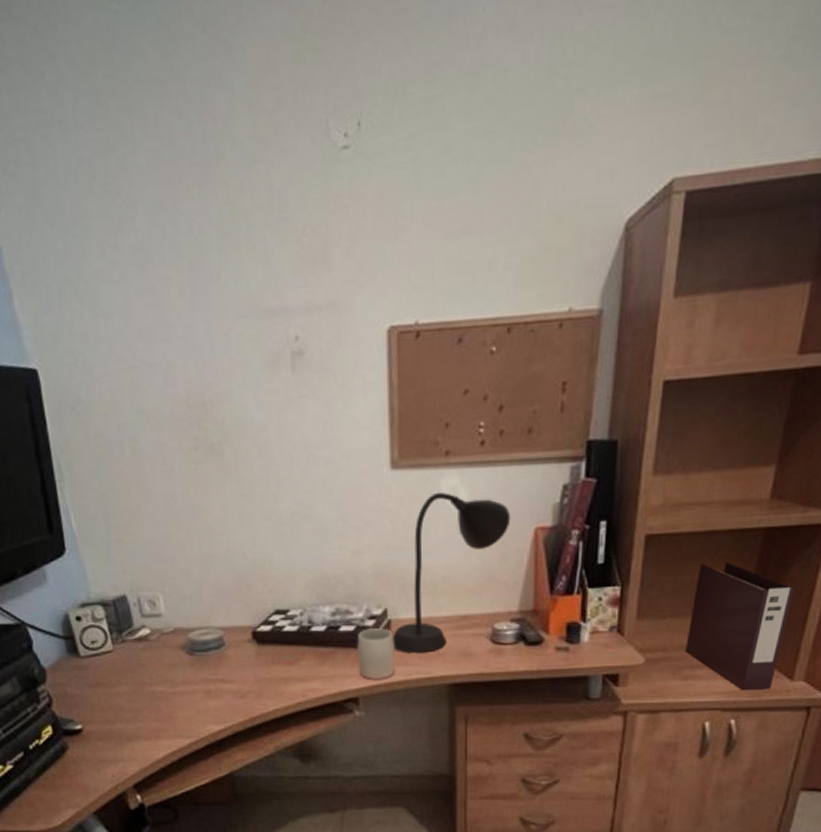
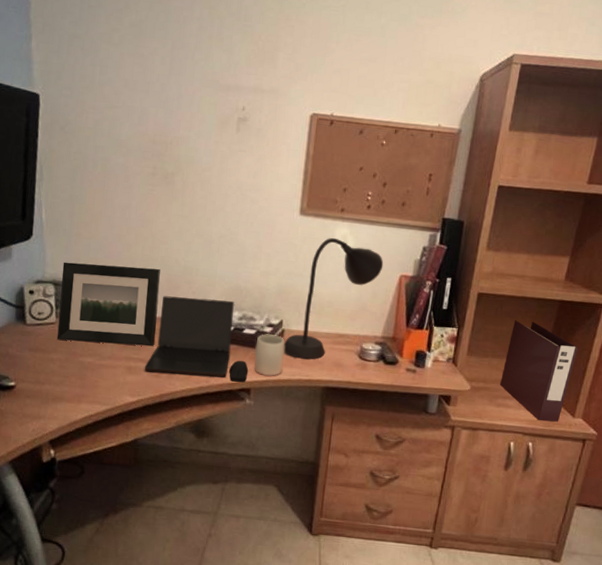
picture frame: none [108,568,234,669] -> present [57,262,161,347]
laptop: none [226,593,327,694] -> present [144,296,235,378]
computer mouse: none [329,665,353,692] -> present [229,360,249,382]

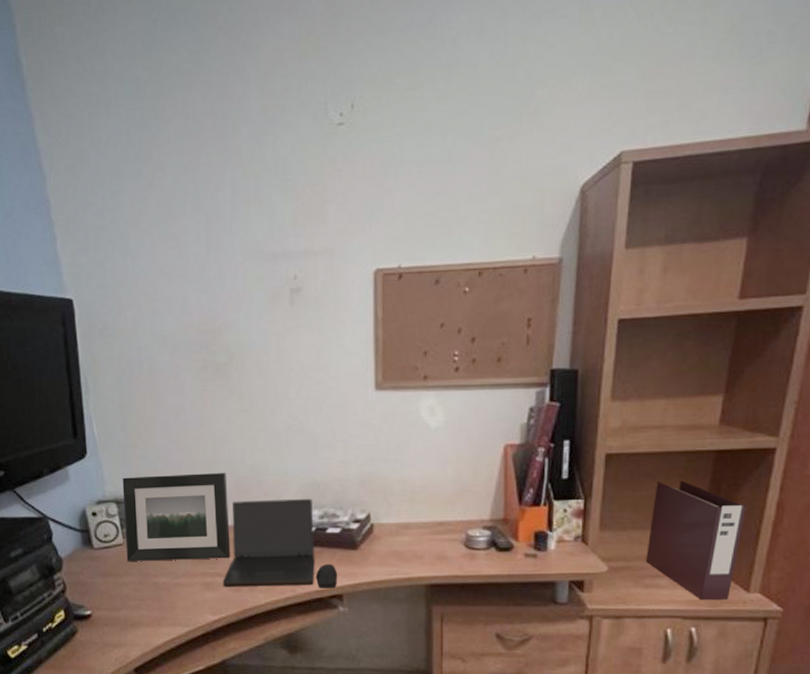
mug: present [253,333,285,376] -> none [341,530,378,578]
desk lamp: present [284,238,384,359] -> none [375,412,483,555]

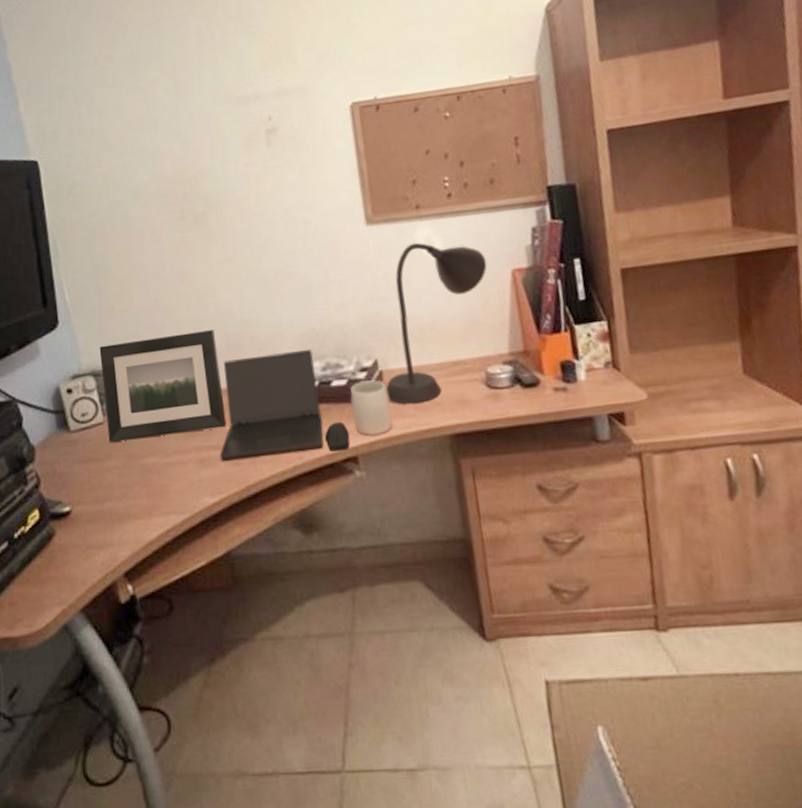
mug: none [341,530,378,578] -> present [349,380,393,435]
desk lamp: none [375,412,483,555] -> present [386,243,487,405]
binder: present [646,480,746,601] -> none [680,289,786,422]

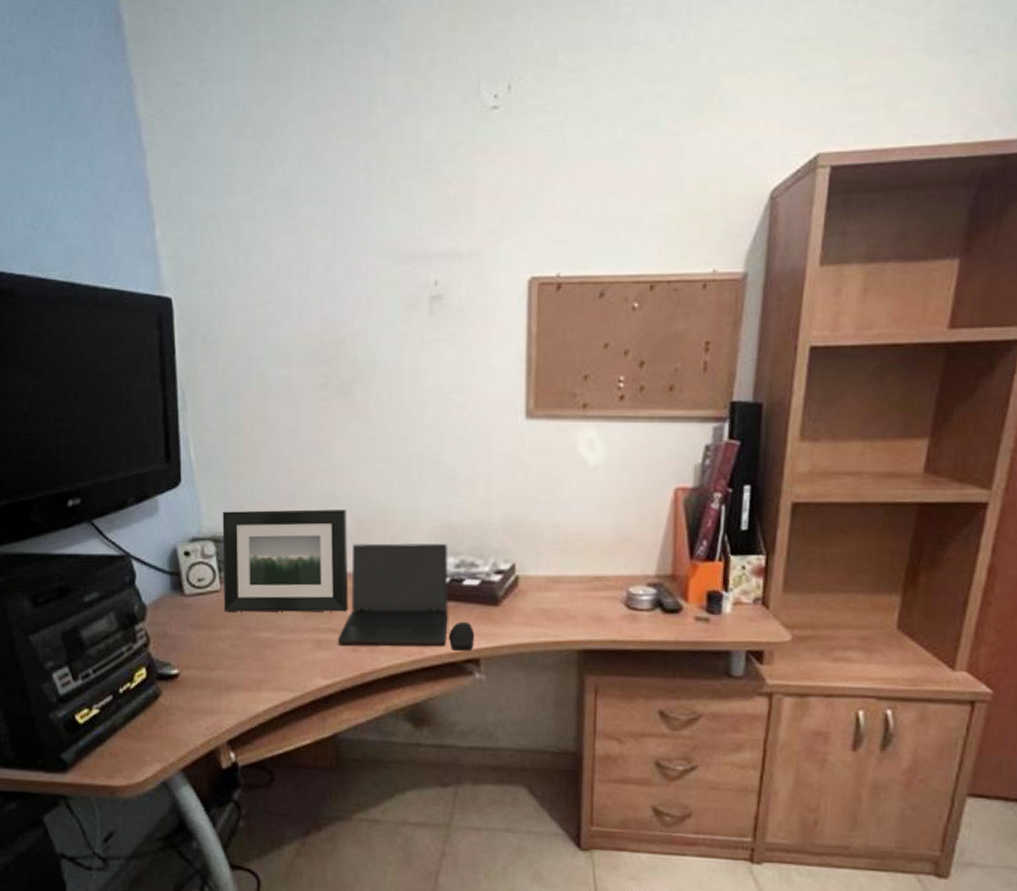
mug: present [349,380,393,435] -> none [480,583,523,640]
desk lamp: present [386,243,487,405] -> none [520,446,650,614]

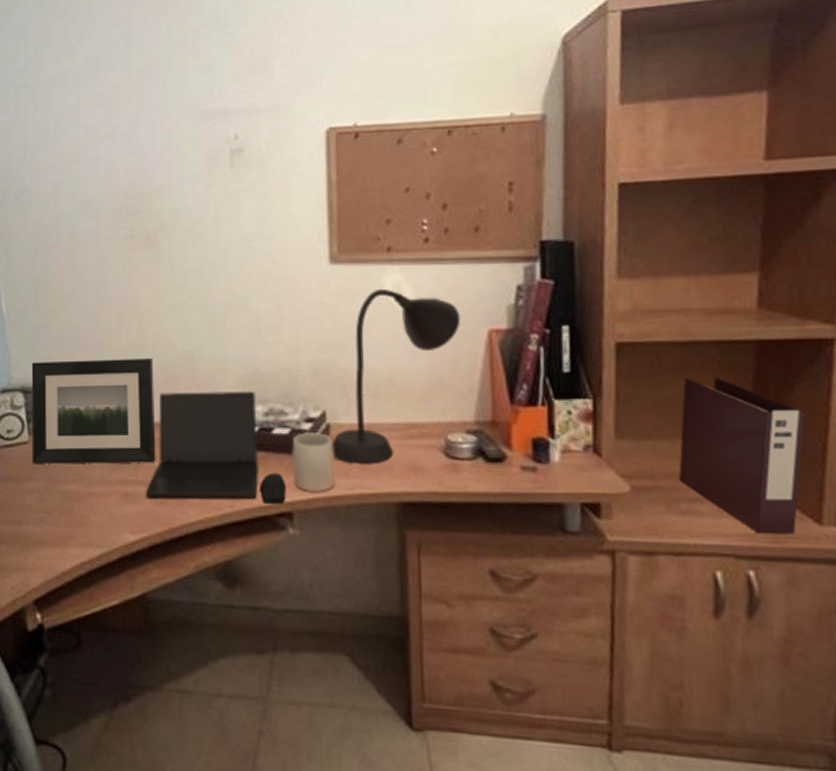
mug: none [480,583,523,640] -> present [290,431,336,492]
desk lamp: none [520,446,650,614] -> present [332,289,461,464]
binder: none [836,536,953,679] -> present [679,377,805,535]

